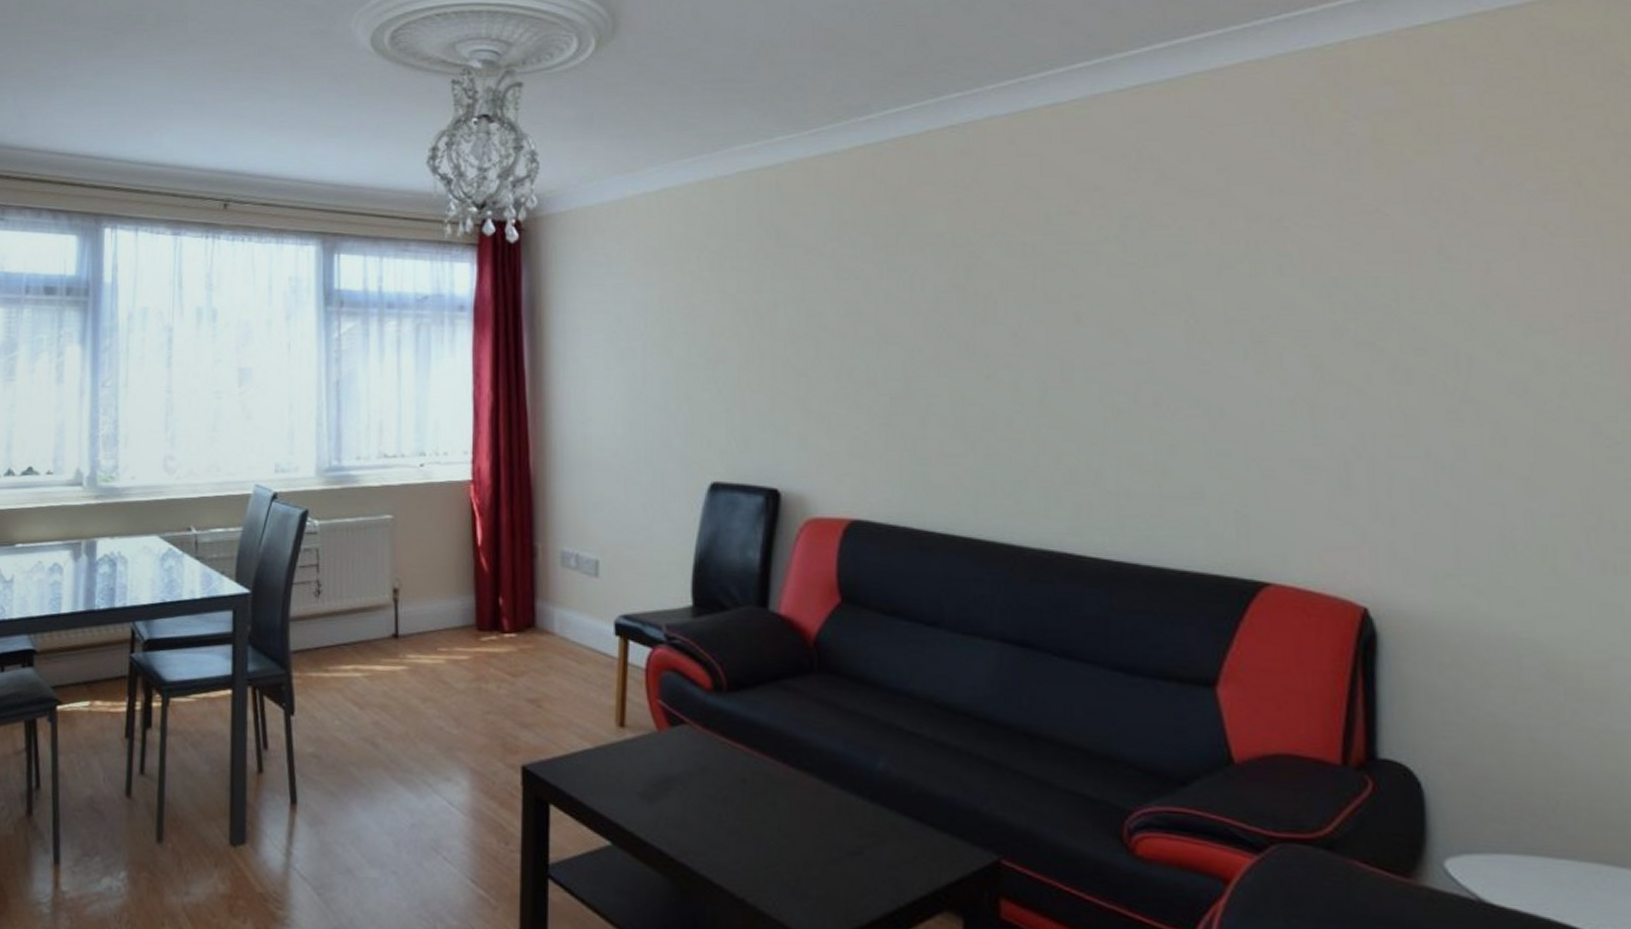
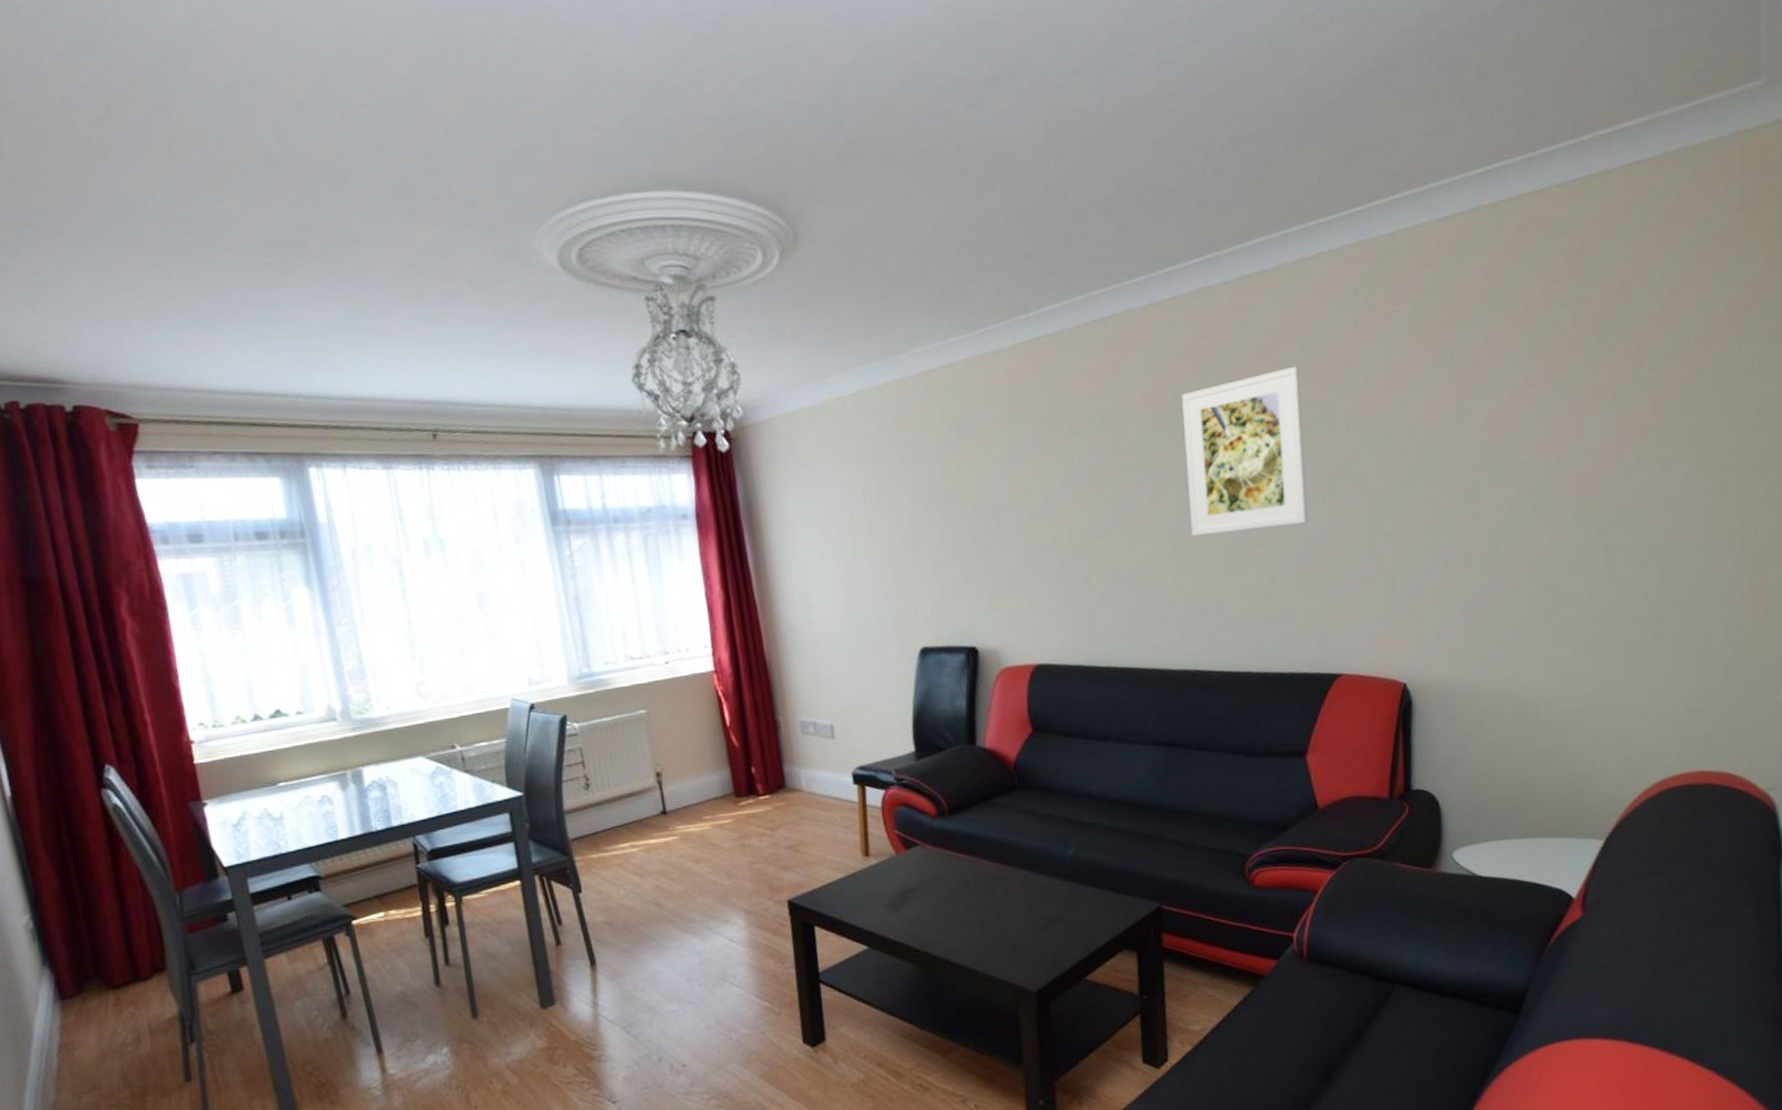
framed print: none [1056,191,1224,385] -> present [1182,366,1308,537]

